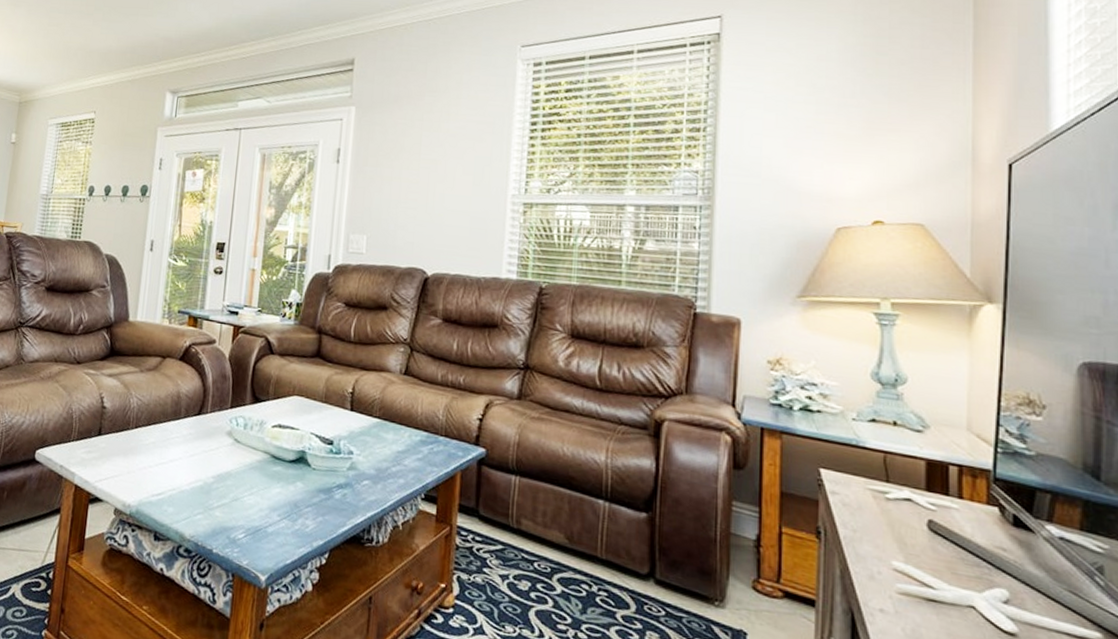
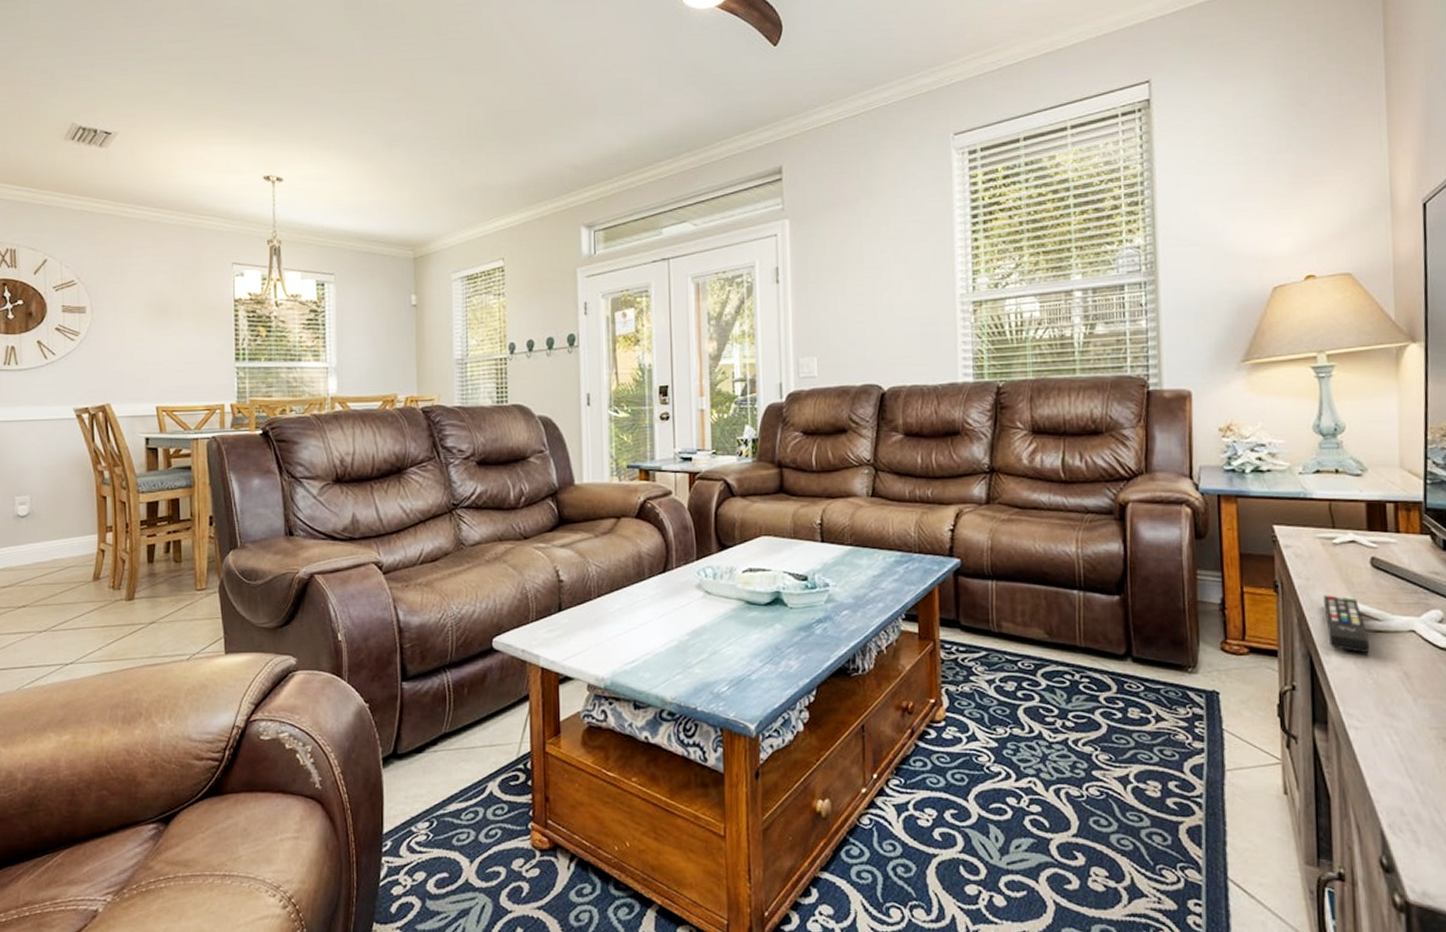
remote control: none [871,550,921,623] -> present [1323,595,1370,654]

